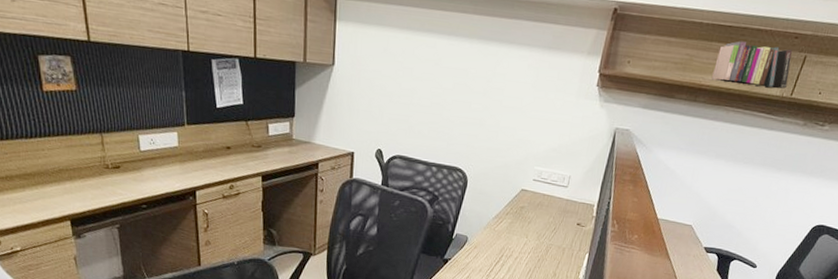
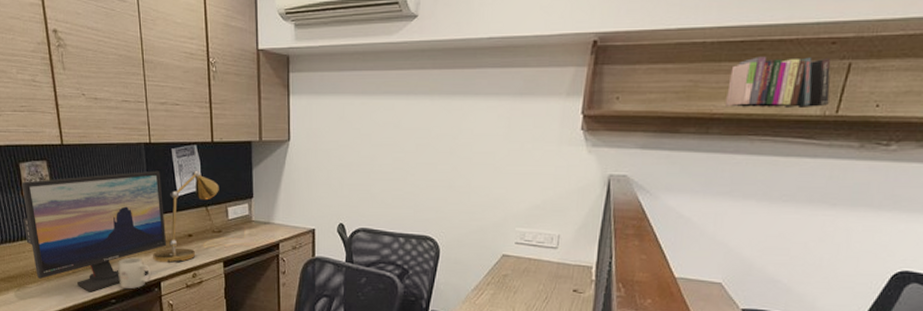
computer monitor: none [41,75,204,196] -> present [22,170,167,292]
mug: none [150,164,187,196] -> present [118,257,152,289]
desk lamp: none [188,84,261,174] -> present [153,170,219,264]

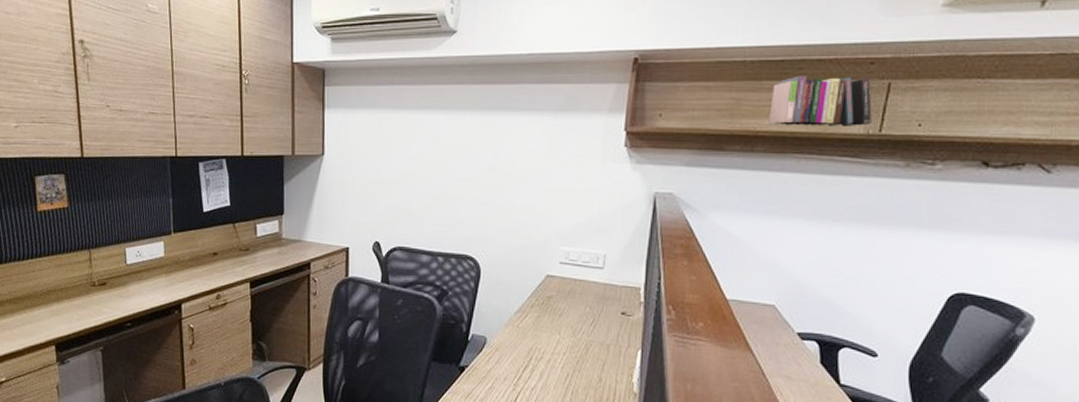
computer monitor: present [22,170,167,292] -> none [35,185,190,315]
mug: present [118,257,152,289] -> none [135,277,172,312]
desk lamp: present [153,170,219,264] -> none [174,185,248,284]

